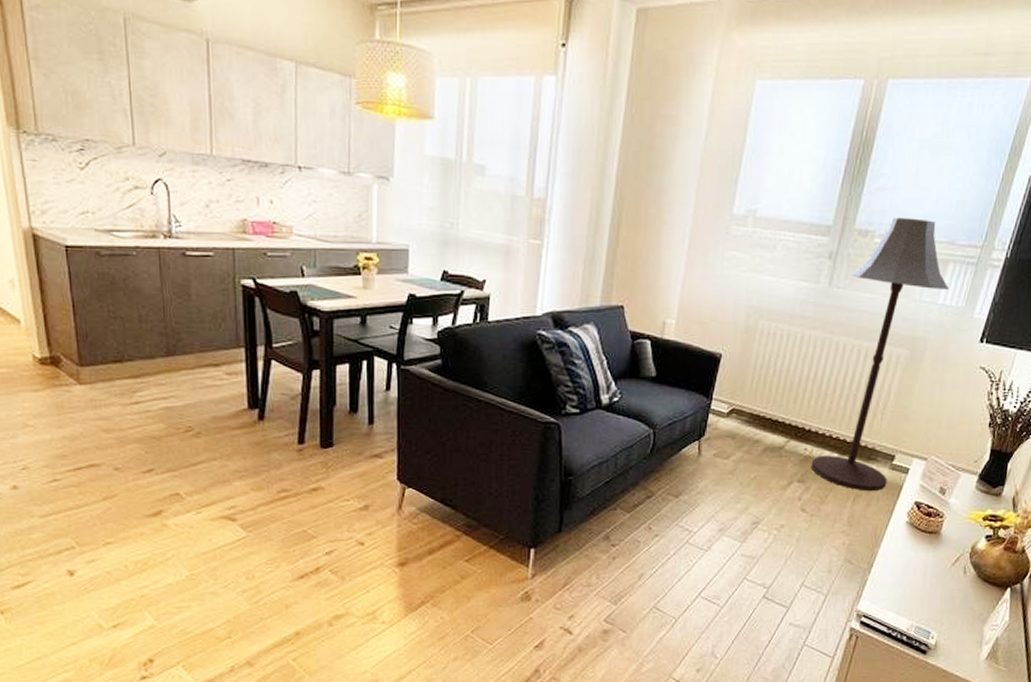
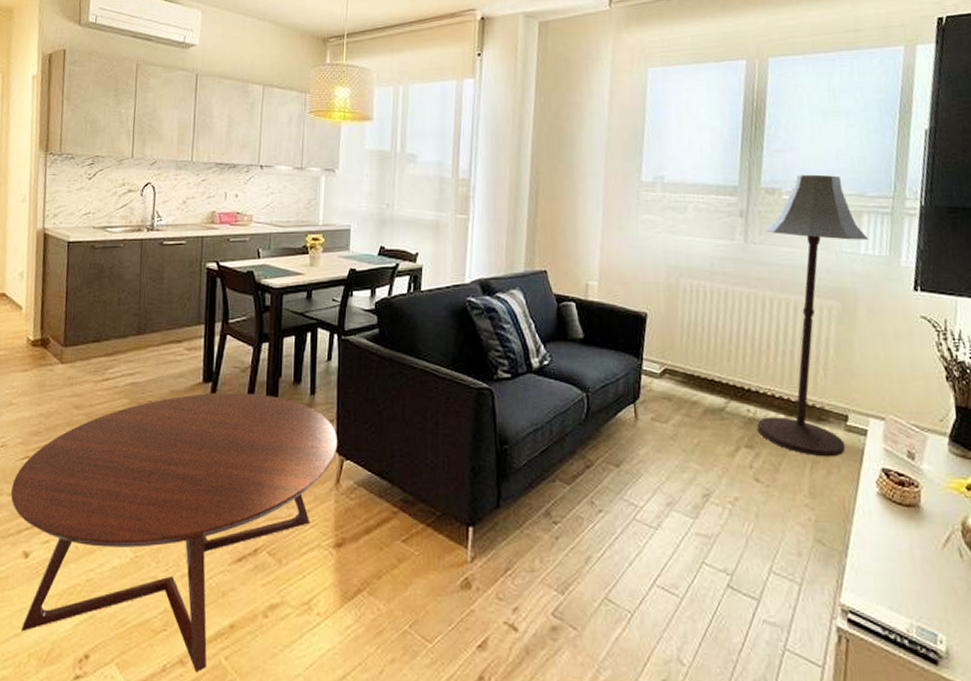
coffee table: none [42,420,398,672] -> present [11,393,337,673]

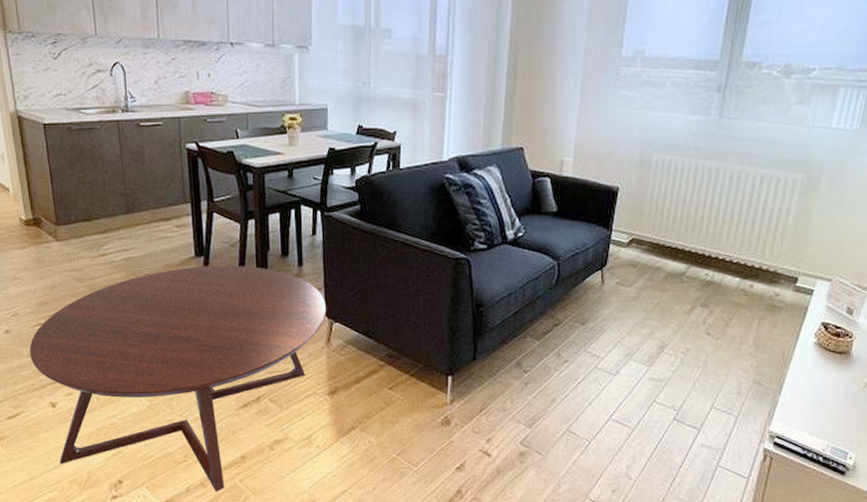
floor lamp: present [757,174,869,457] -> none [713,47,842,314]

